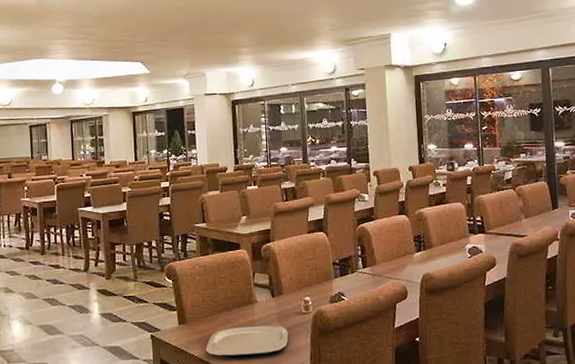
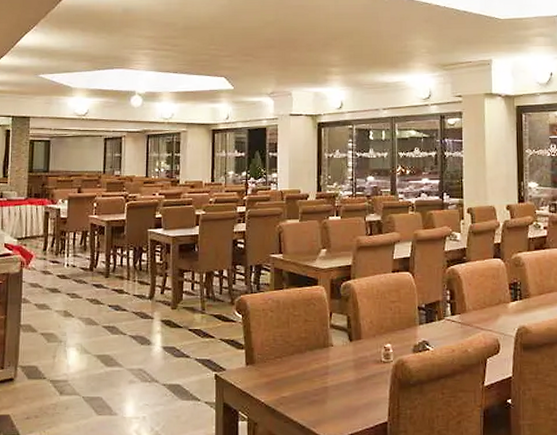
plate: present [205,325,289,357] -> none [273,373,365,406]

